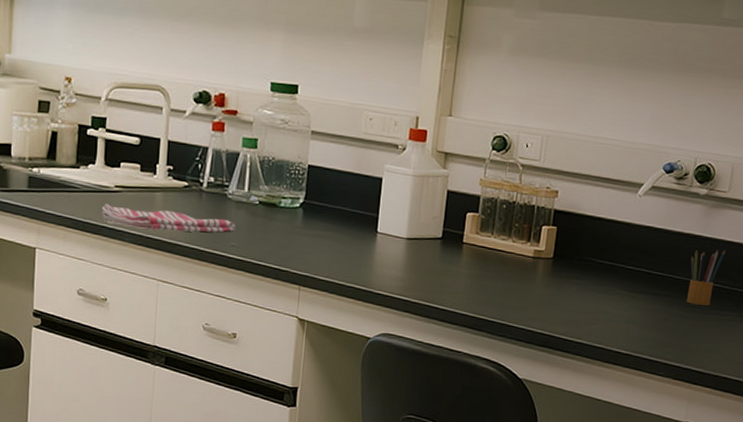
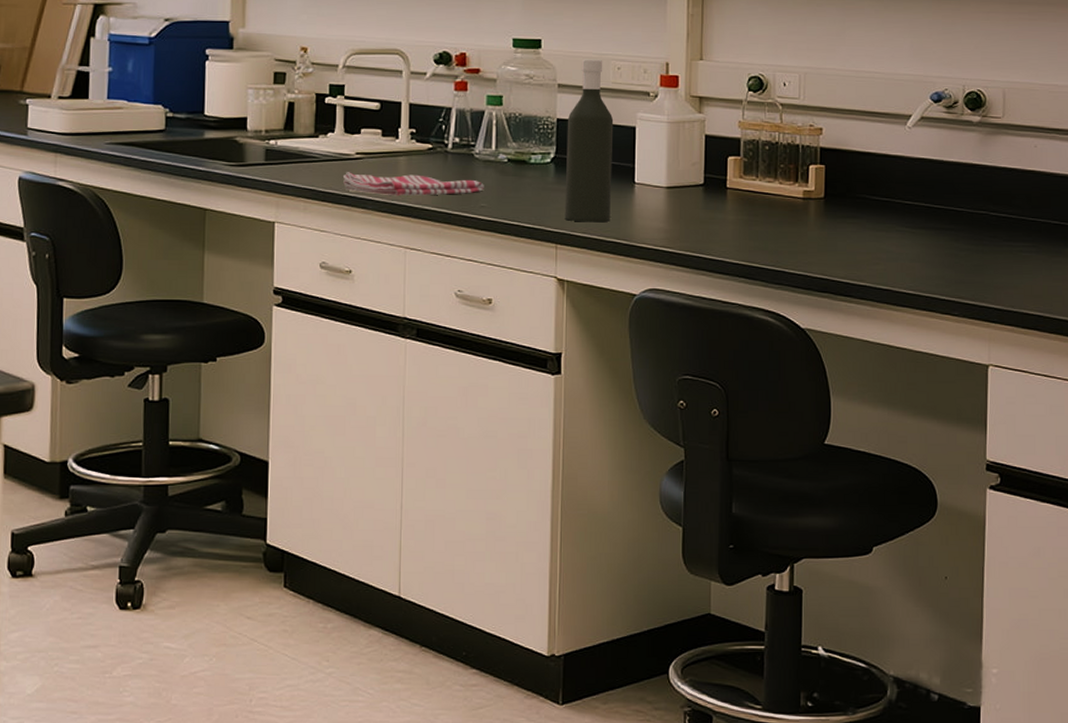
bottle: none [309,107,362,268] -> present [564,59,614,223]
pencil box: present [687,249,726,306] -> none [972,177,1008,237]

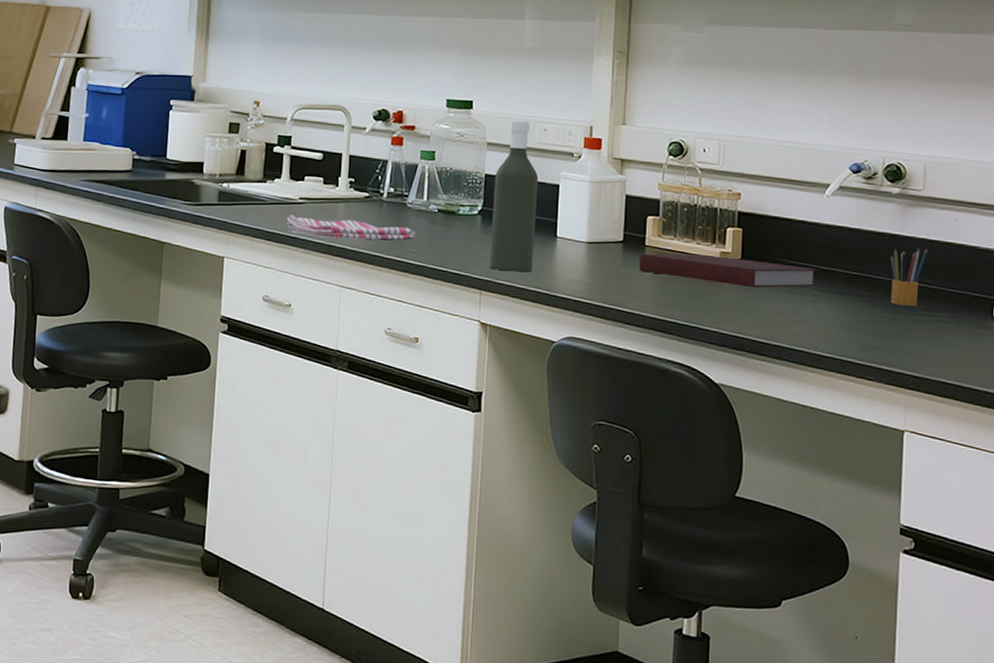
notebook: none [720,194,900,227] -> present [638,253,817,288]
pencil box: none [972,177,1008,237] -> present [890,248,927,306]

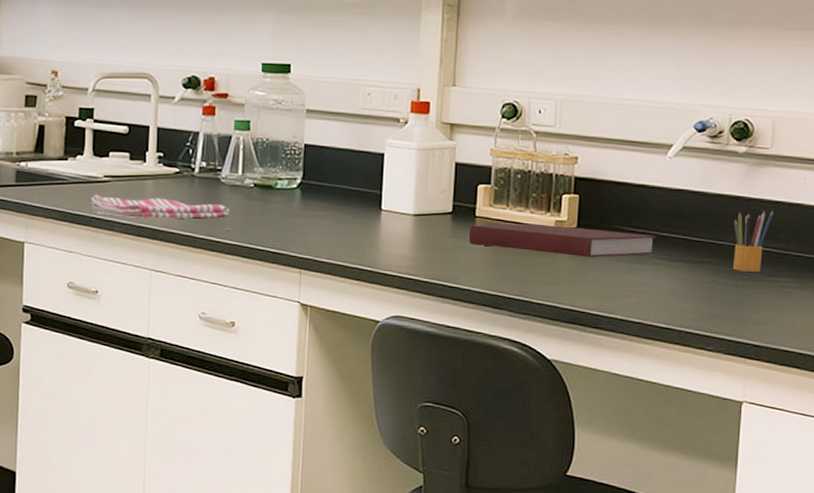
bottle: present [489,120,539,272] -> none [309,84,362,249]

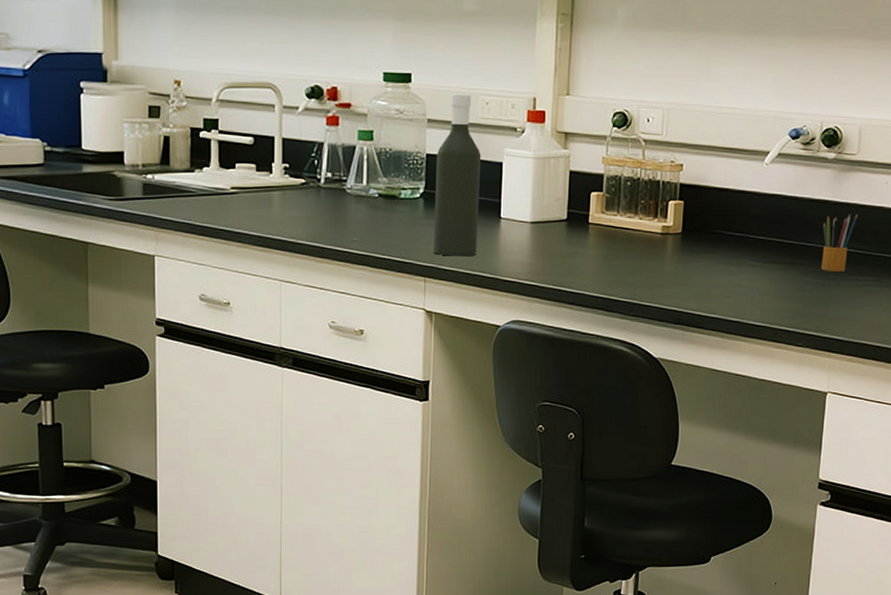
dish towel: present [91,194,230,219] -> none [220,206,356,231]
bottle: none [309,84,362,249] -> present [433,93,481,257]
notebook: present [468,223,657,258] -> none [582,229,754,261]

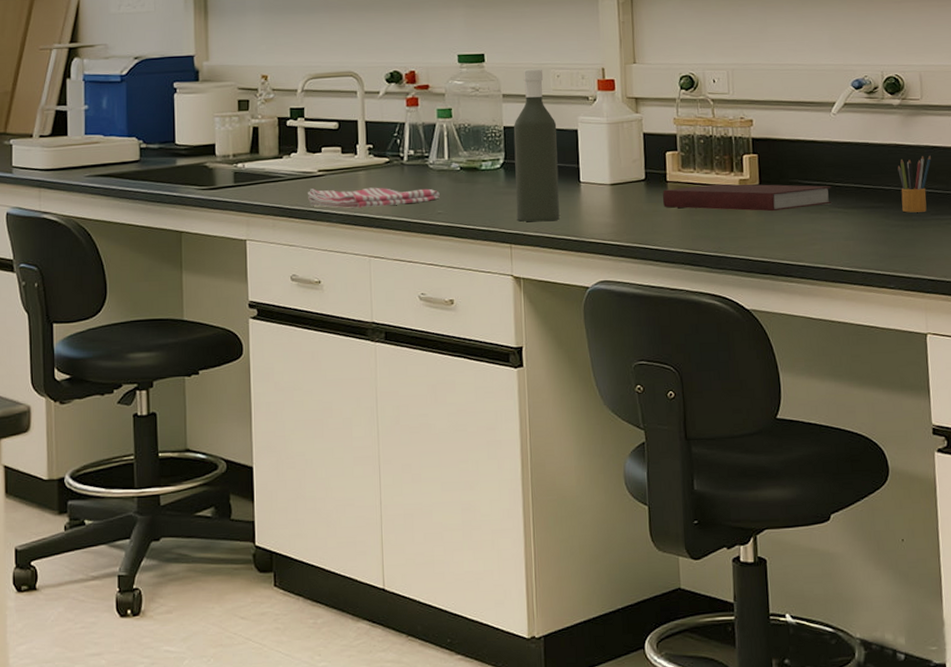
dish towel: none [220,206,356,231] -> present [308,187,440,209]
notebook: none [582,229,754,261] -> present [662,183,831,212]

